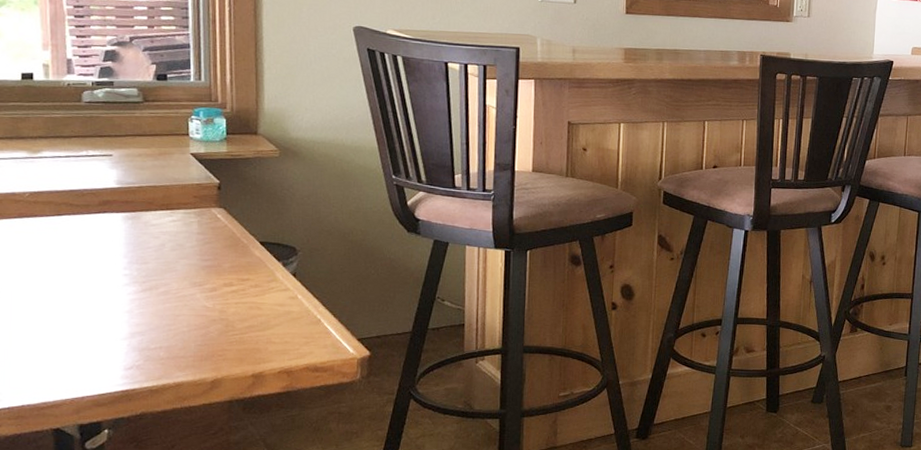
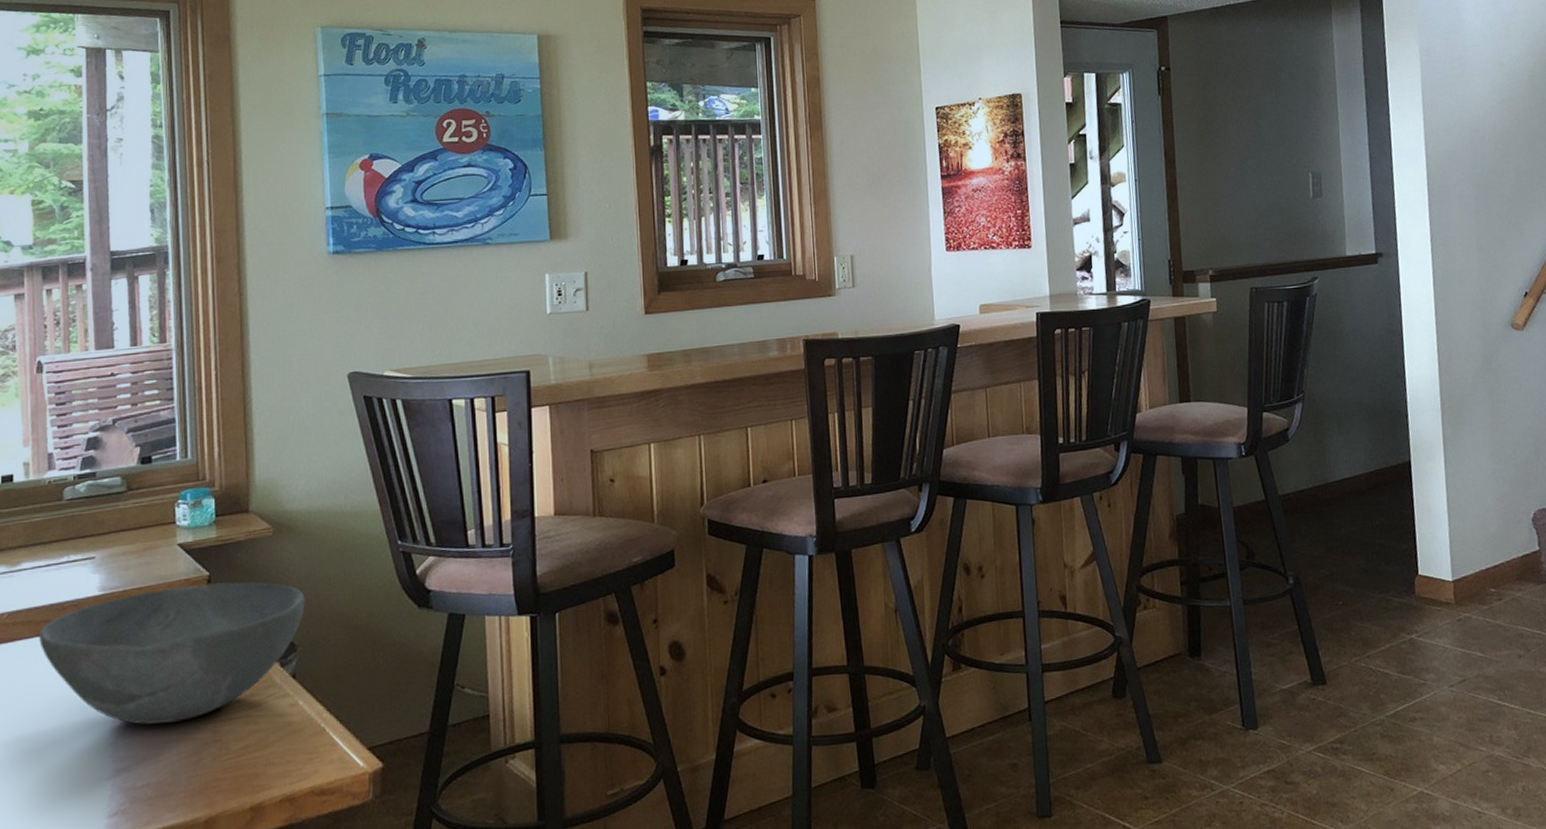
bowl: none [60,189,307,300] -> present [39,582,305,725]

